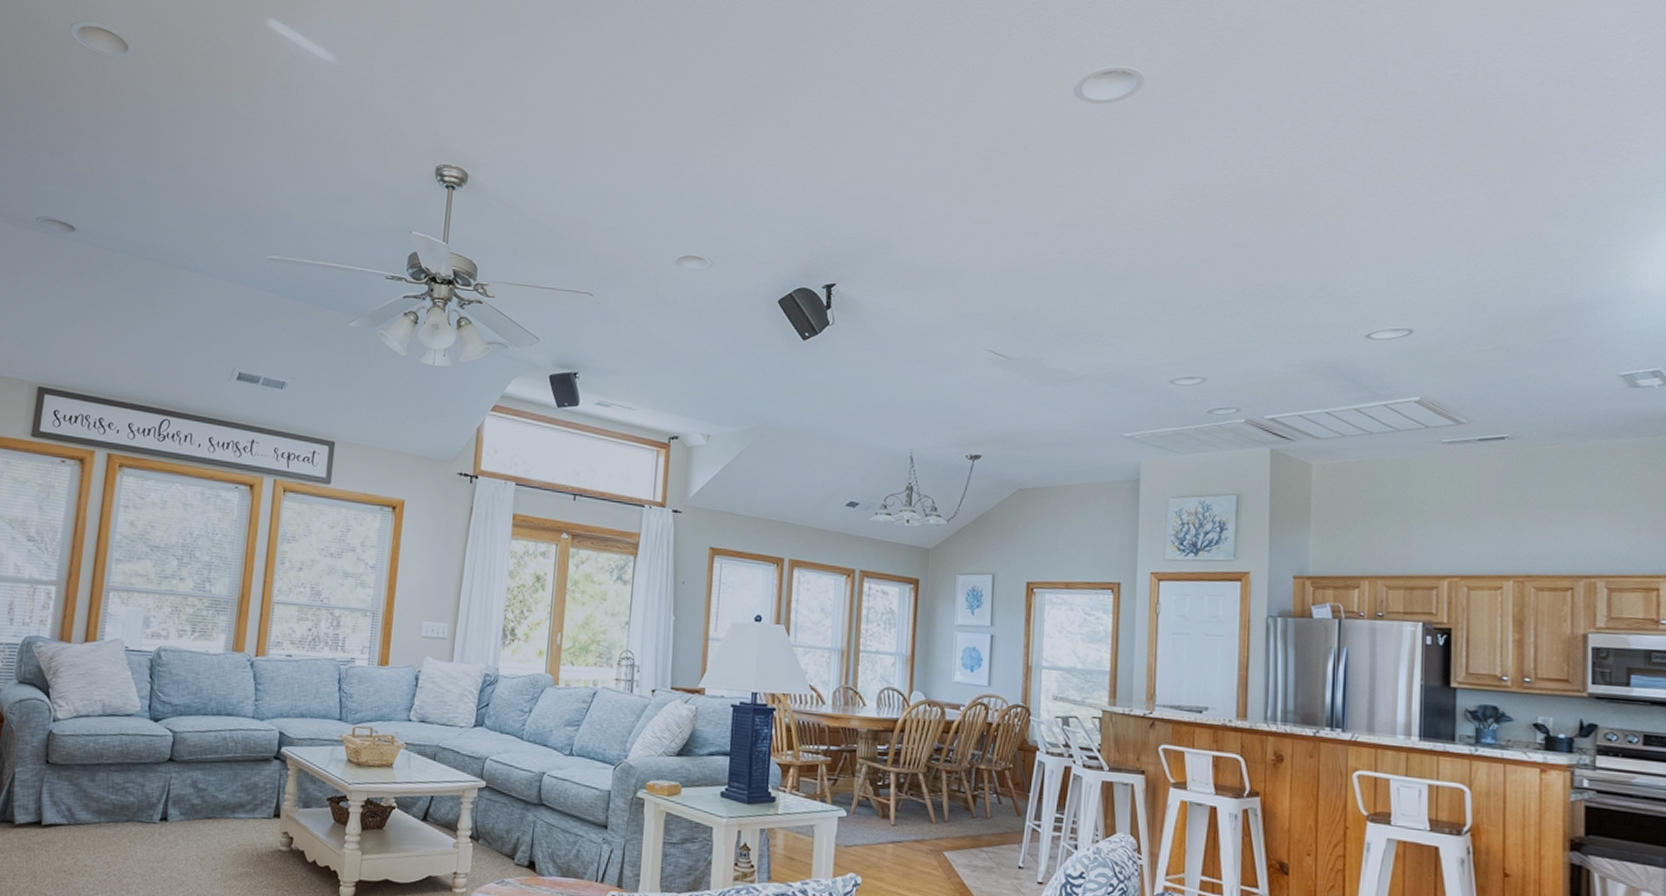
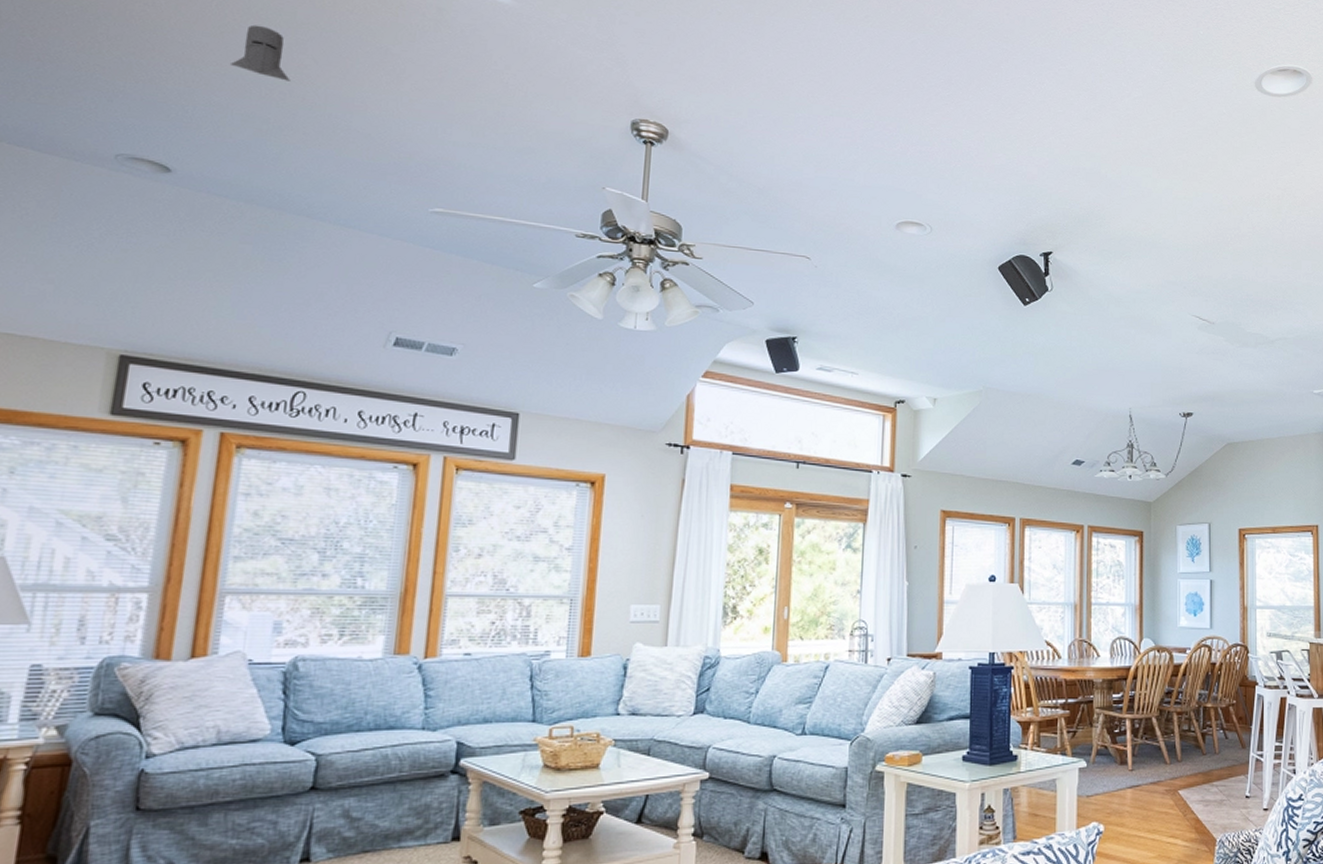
knight helmet: none [119,98,163,147] -> present [231,25,290,81]

